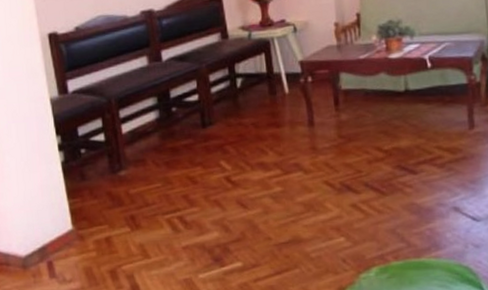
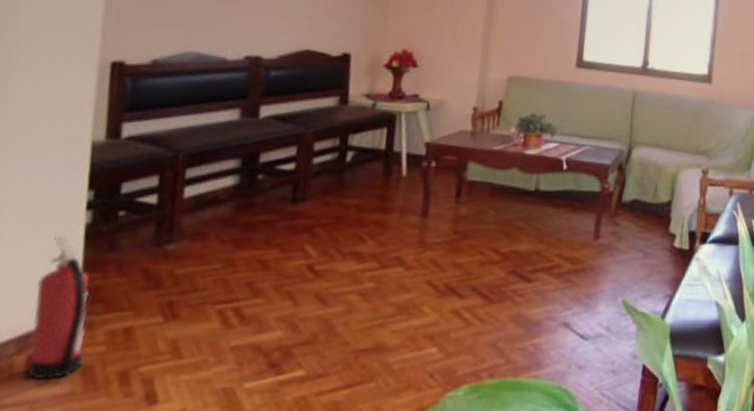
fire extinguisher: none [41,171,84,279] -> present [26,234,90,379]

